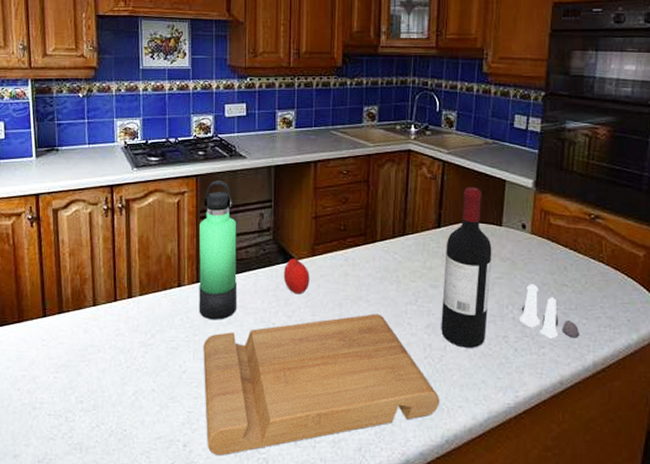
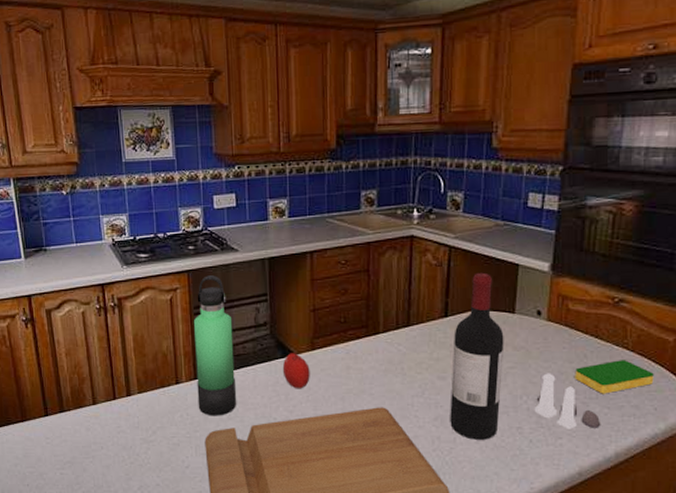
dish sponge: none [556,273,627,305] -> present [575,360,654,394]

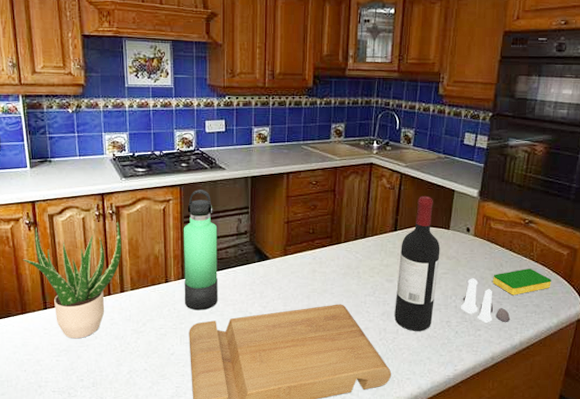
potted plant: none [21,315,127,450] -> present [23,221,122,339]
apple: present [282,350,310,389] -> none [259,256,282,288]

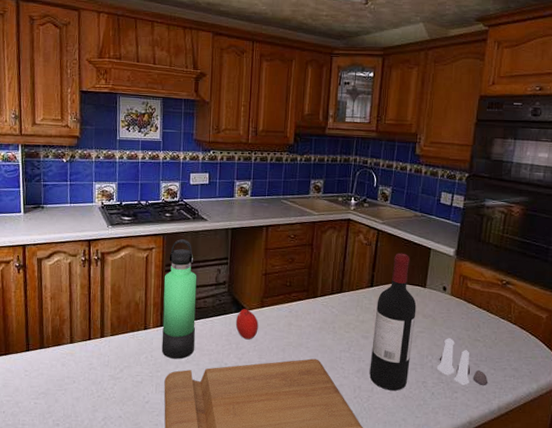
potted plant: present [23,221,122,339] -> none [10,267,105,383]
apple: none [259,256,282,288] -> present [235,307,258,340]
dish sponge: present [493,269,551,295] -> none [470,330,530,358]

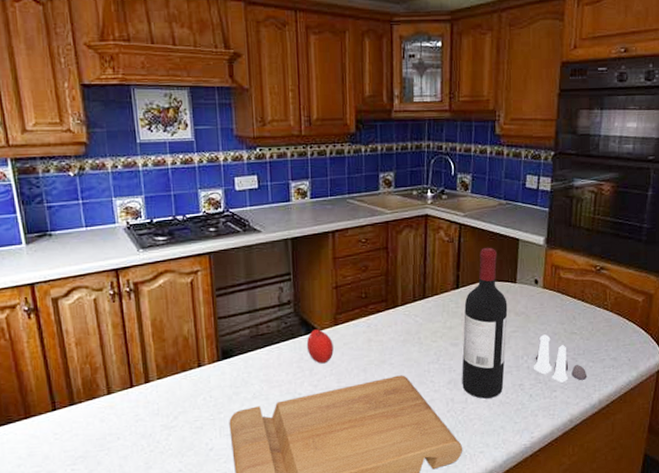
thermos bottle: present [161,239,197,359] -> none [216,257,261,397]

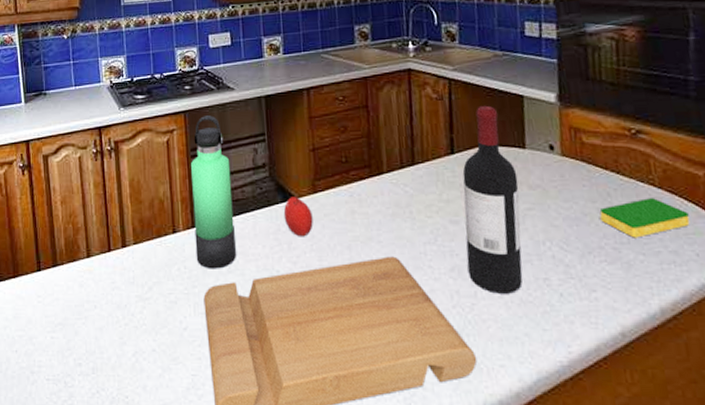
thermos bottle: none [216,257,261,397] -> present [191,115,236,269]
salt and pepper shaker set: present [533,334,588,383] -> none [560,214,639,280]
dish sponge: none [566,319,628,350] -> present [599,198,690,238]

